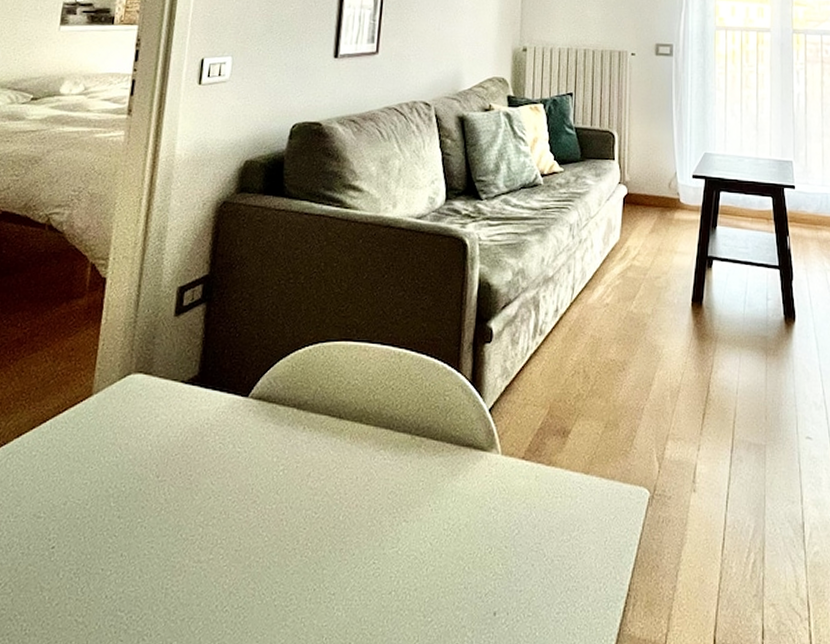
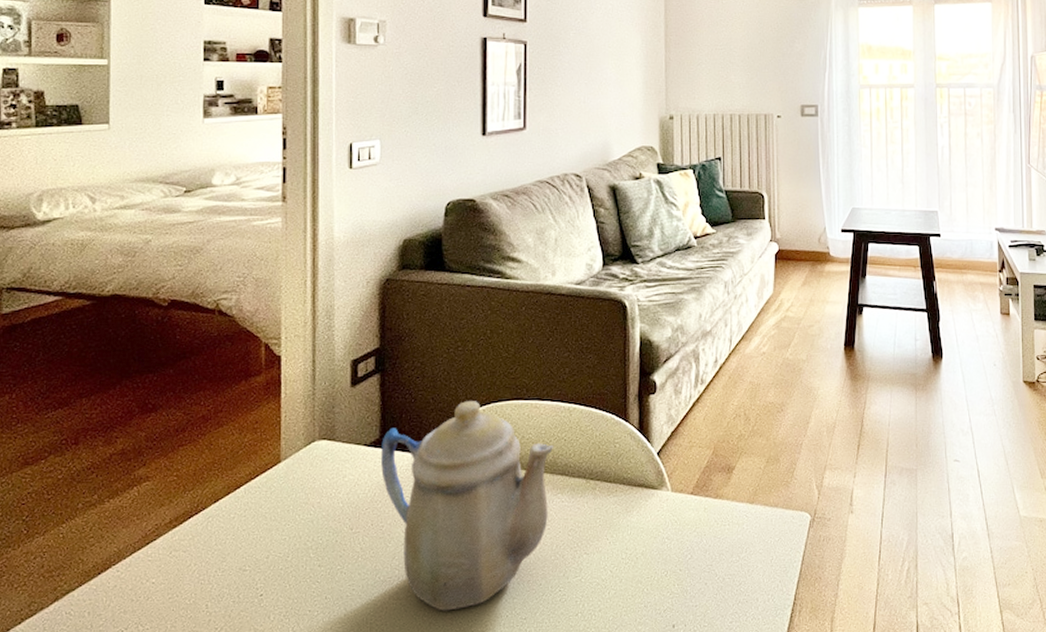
teapot: none [196,339,381,579] -> present [381,401,554,611]

